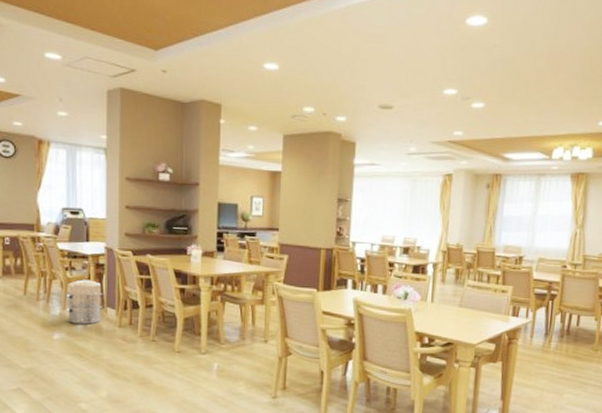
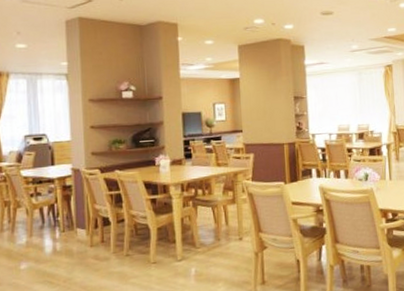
waste bin: present [67,278,103,325] -> none [33,202,73,251]

